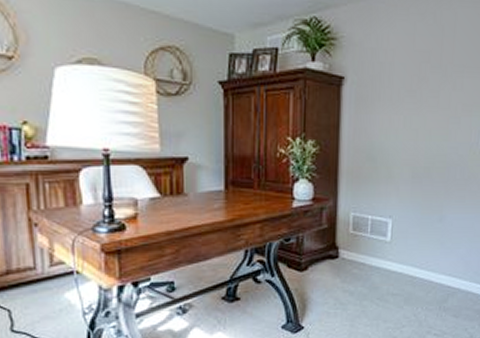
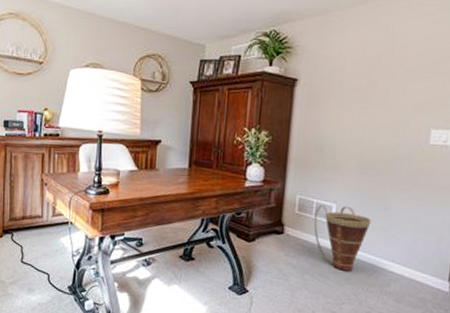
basket: none [369,221,428,291] -> present [313,205,371,271]

